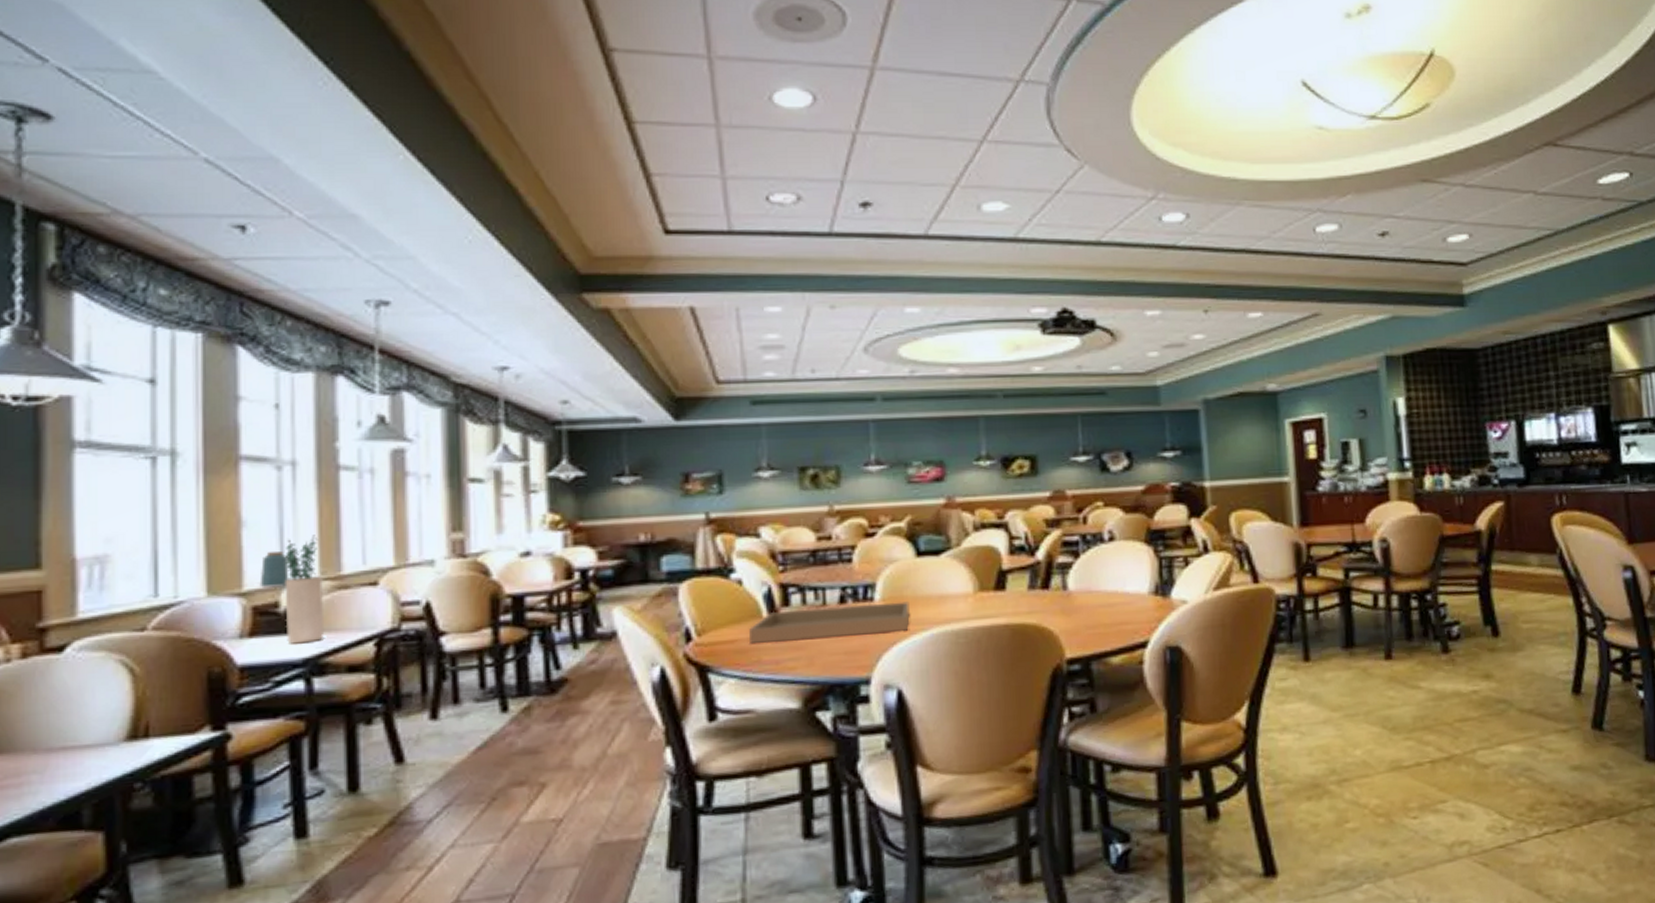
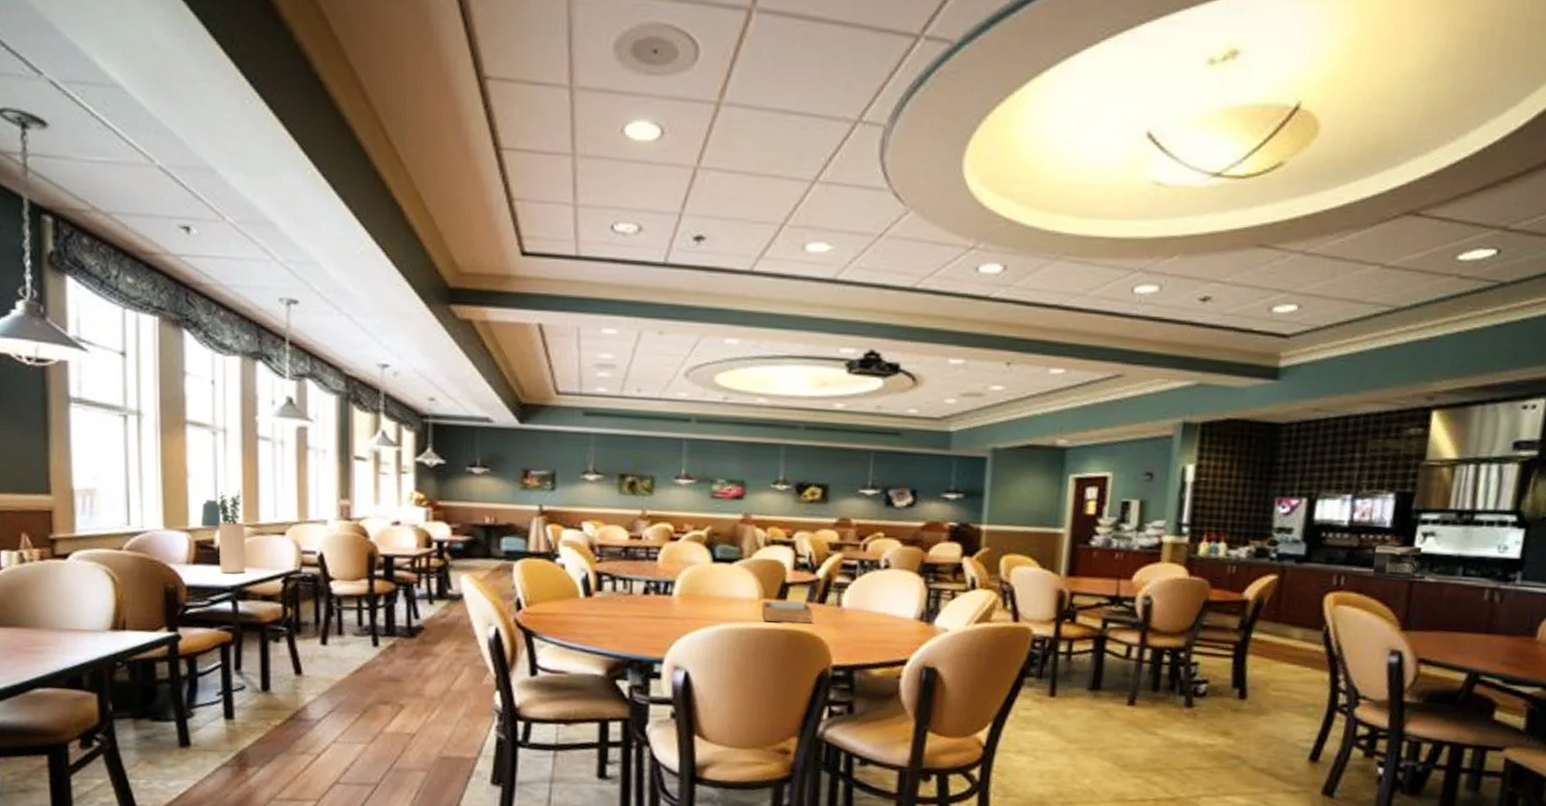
tray: present [749,601,910,645] -> none [567,593,702,625]
napkin holder: none [977,590,1037,618] -> present [760,600,813,624]
coffee maker: none [1587,457,1638,493] -> present [1372,544,1426,580]

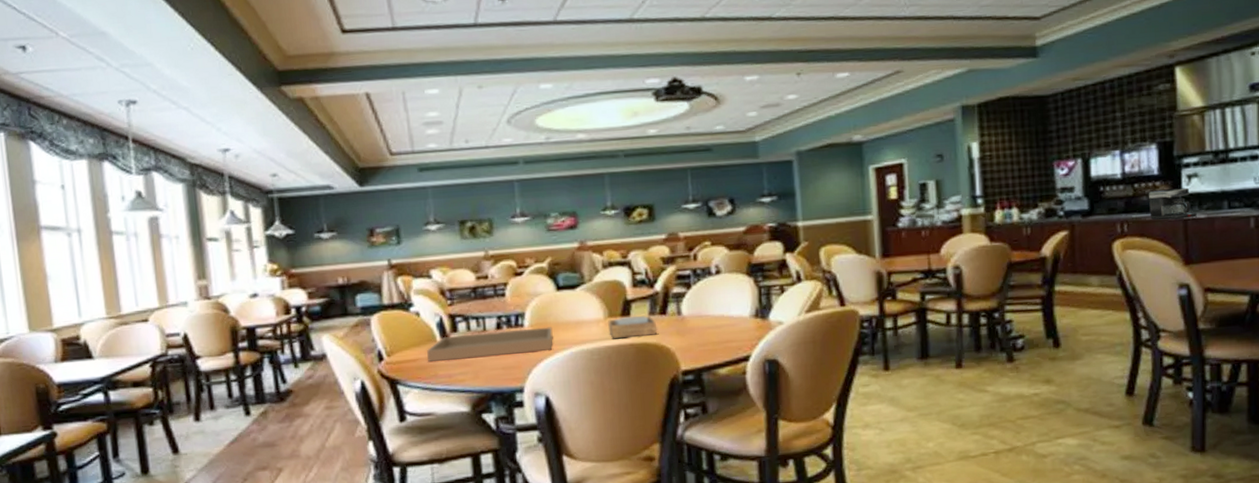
vase: present [200,500,222,529] -> none [64,298,85,325]
vase: present [218,489,245,574] -> none [80,284,113,367]
tray: none [567,593,702,625] -> present [427,327,554,363]

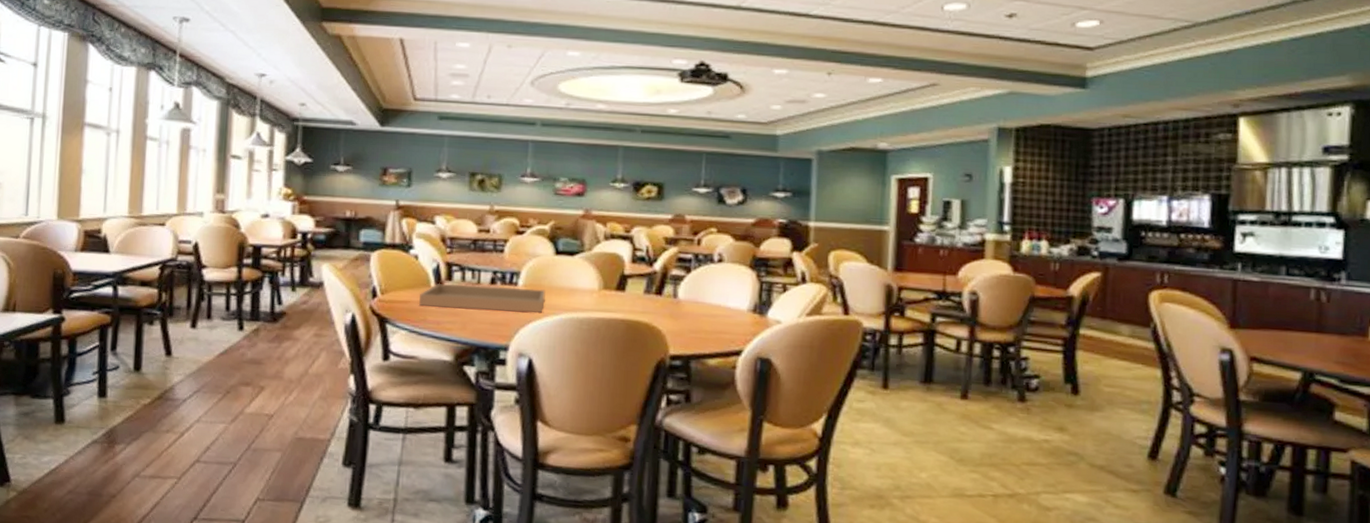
napkin holder: present [607,316,657,339] -> none [601,291,650,314]
coffee maker: present [1149,187,1197,220] -> none [1195,244,1249,279]

